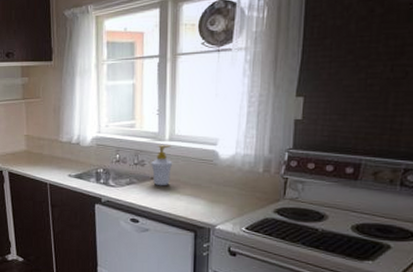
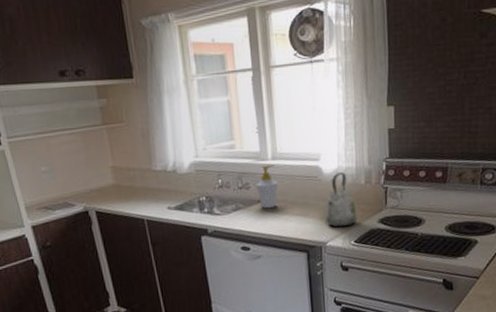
kettle: none [217,158,251,213] -> present [325,172,358,228]

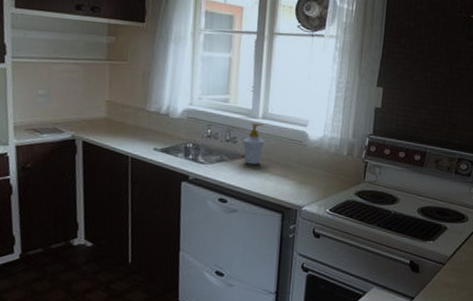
kettle: present [325,172,358,228] -> none [304,141,336,194]

